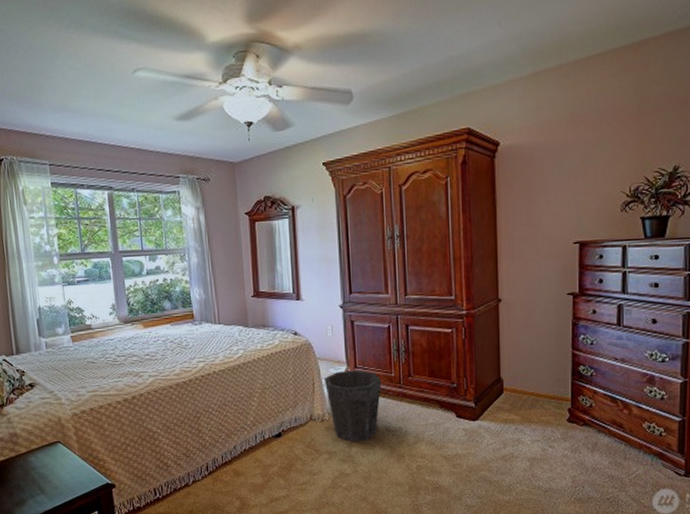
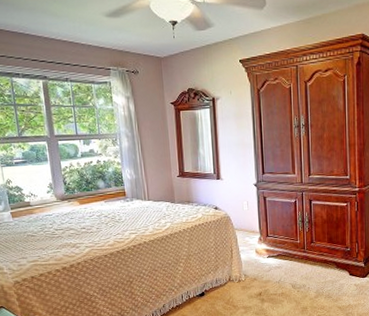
waste bin: present [325,370,382,442] -> none [241,238,289,298]

